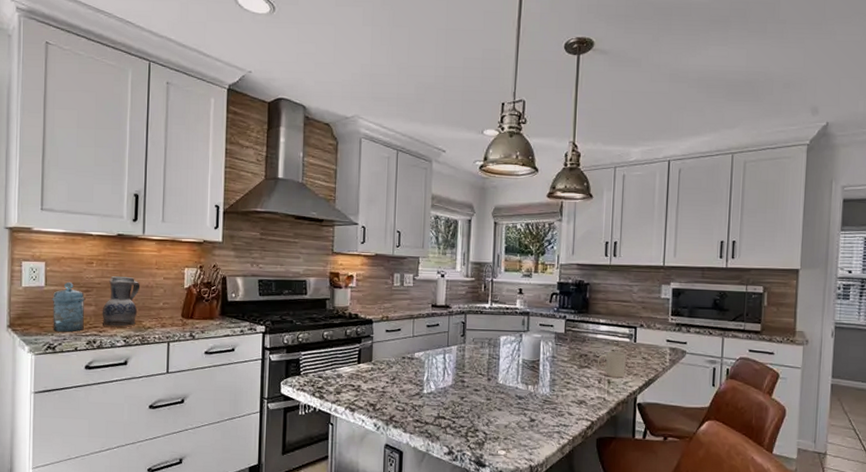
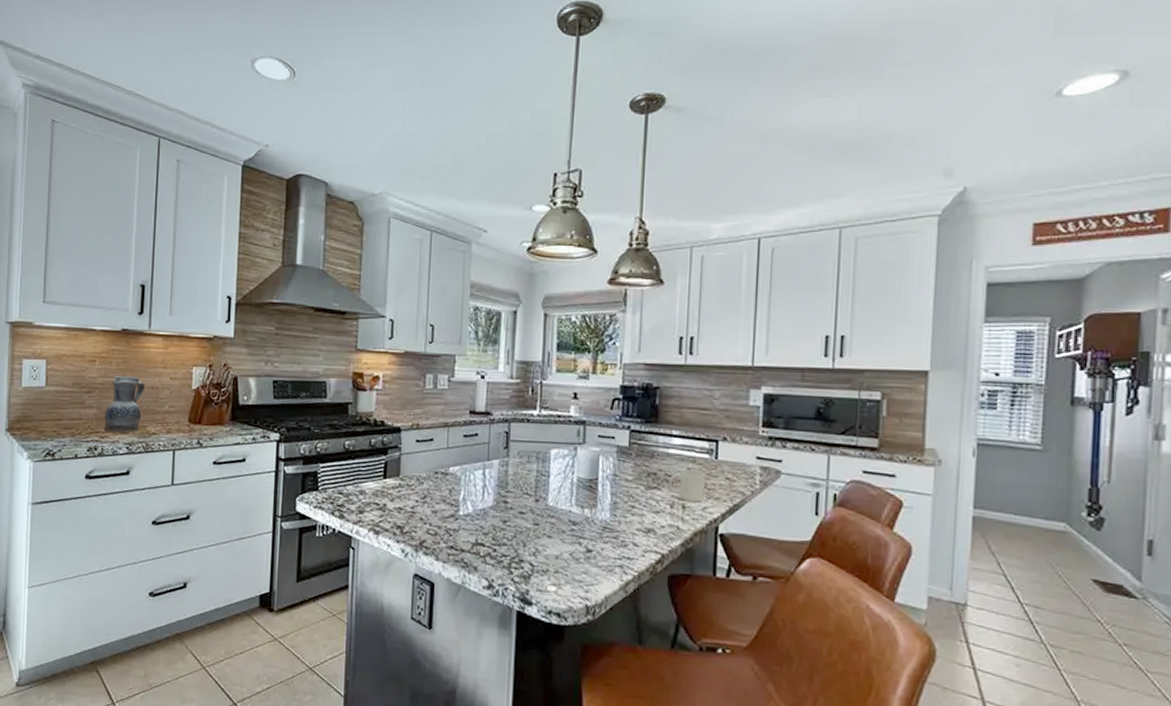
canister: present [52,281,85,332] -> none [52,381,87,438]

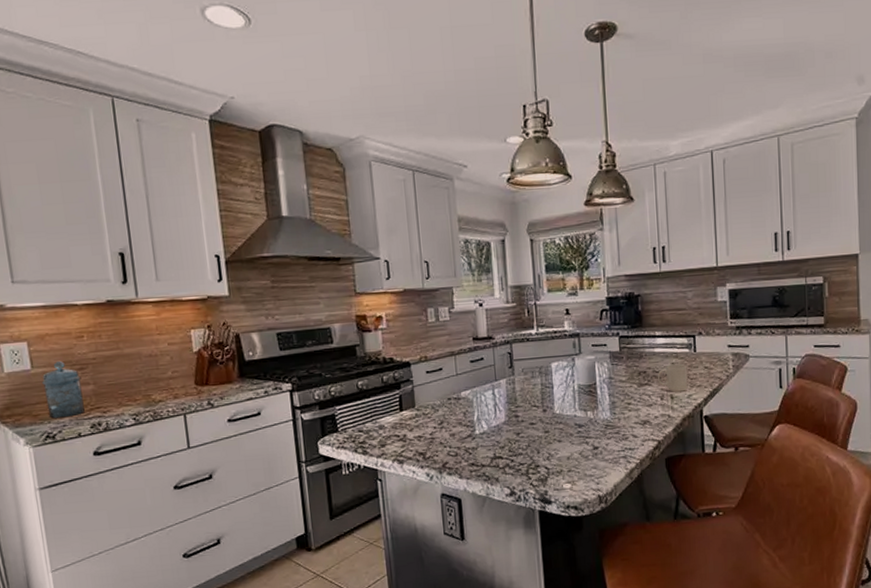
canister: none [52,381,87,438] -> present [42,360,85,419]
ceramic jug: present [103,375,145,433] -> none [102,347,145,406]

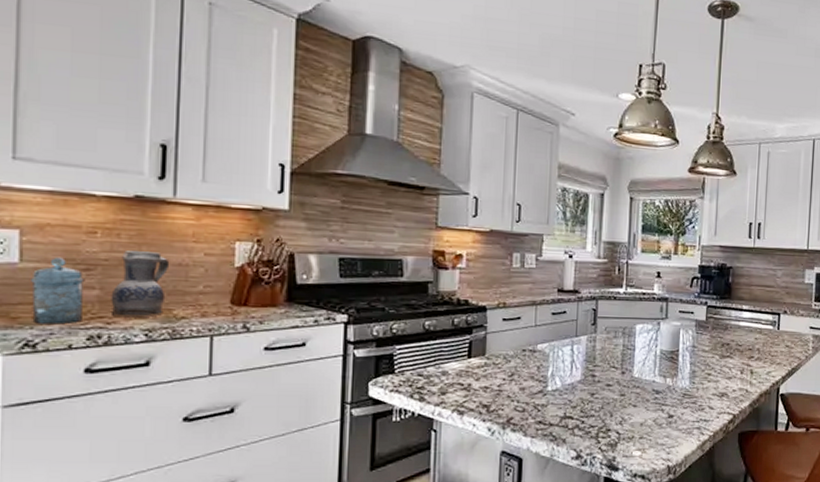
ceramic jug: none [102,347,145,406] -> present [110,250,170,318]
cup: present [657,364,688,392] -> none [739,339,770,368]

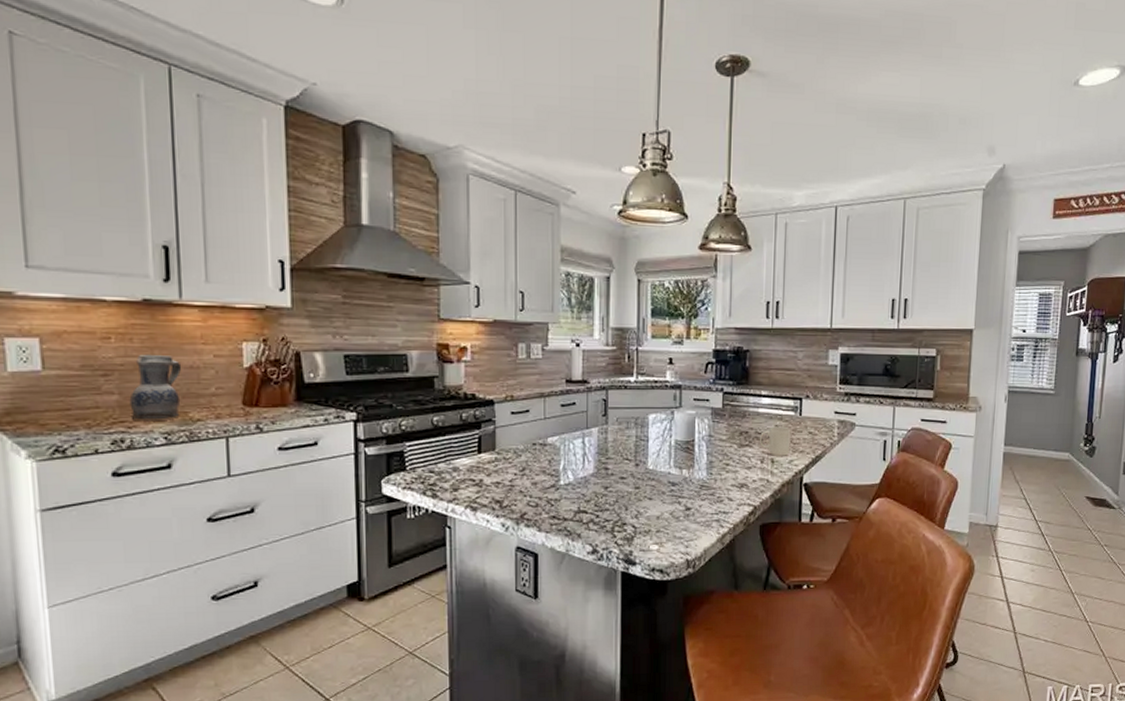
canister: present [31,256,85,325] -> none [54,363,105,430]
cup: none [739,339,770,368] -> present [759,426,791,456]

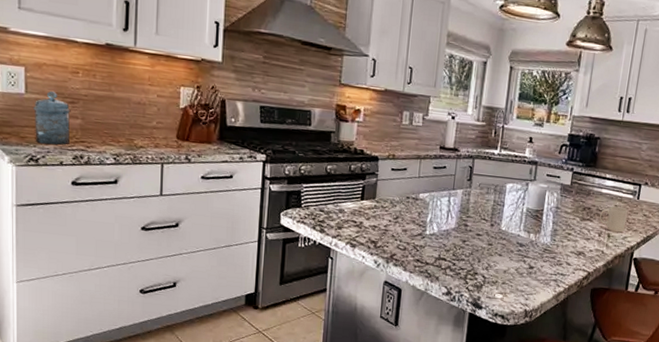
canister: none [54,363,105,430] -> present [34,90,71,145]
ceramic jug: present [129,354,182,421] -> none [89,88,132,145]

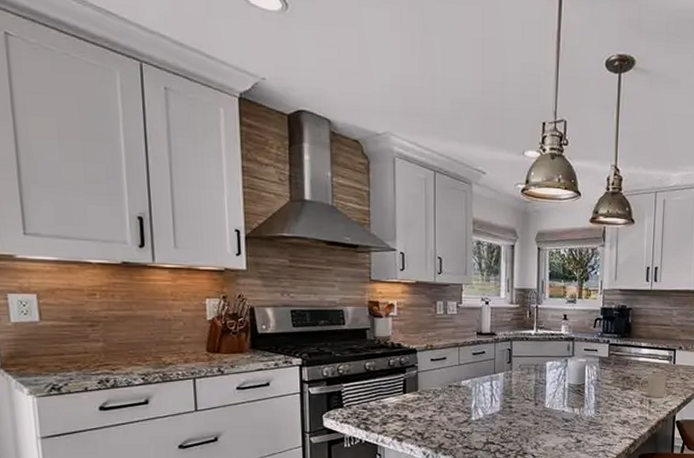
canister: present [34,90,71,145] -> none [50,315,93,371]

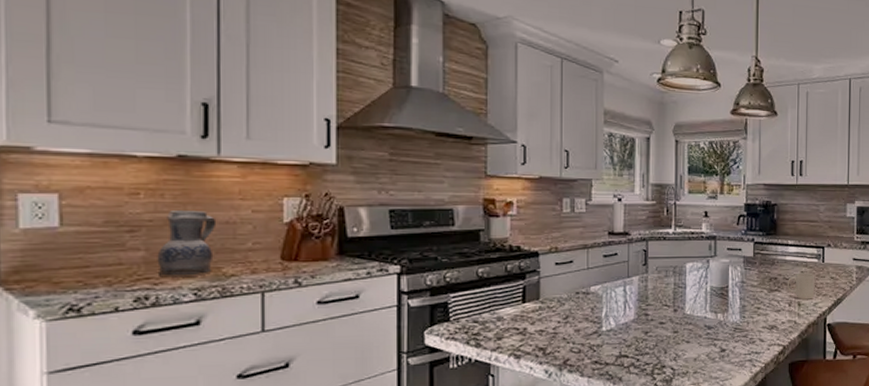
ceramic jug: none [112,308,156,365] -> present [157,209,217,278]

